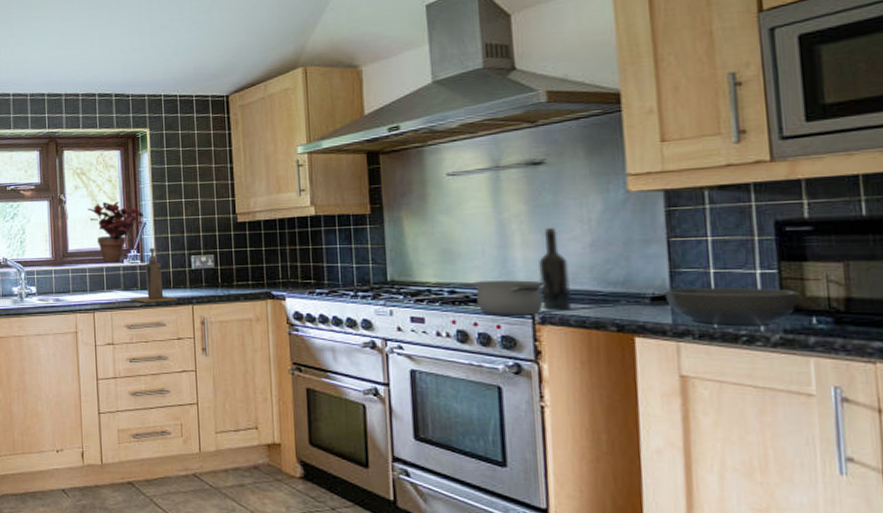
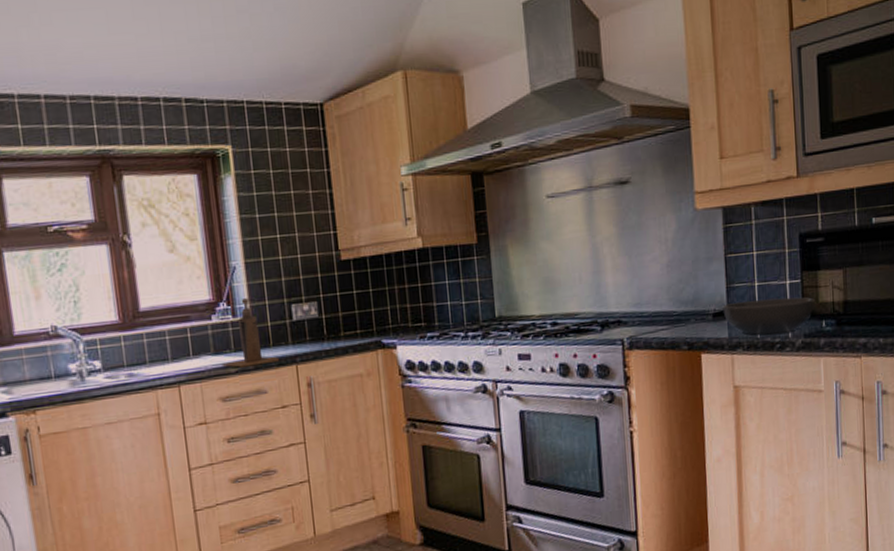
potted plant: present [87,202,144,263] -> none [161,241,233,322]
cooking pot: present [473,280,544,316] -> none [572,305,631,344]
wine bottle: present [537,227,572,311] -> none [626,249,654,335]

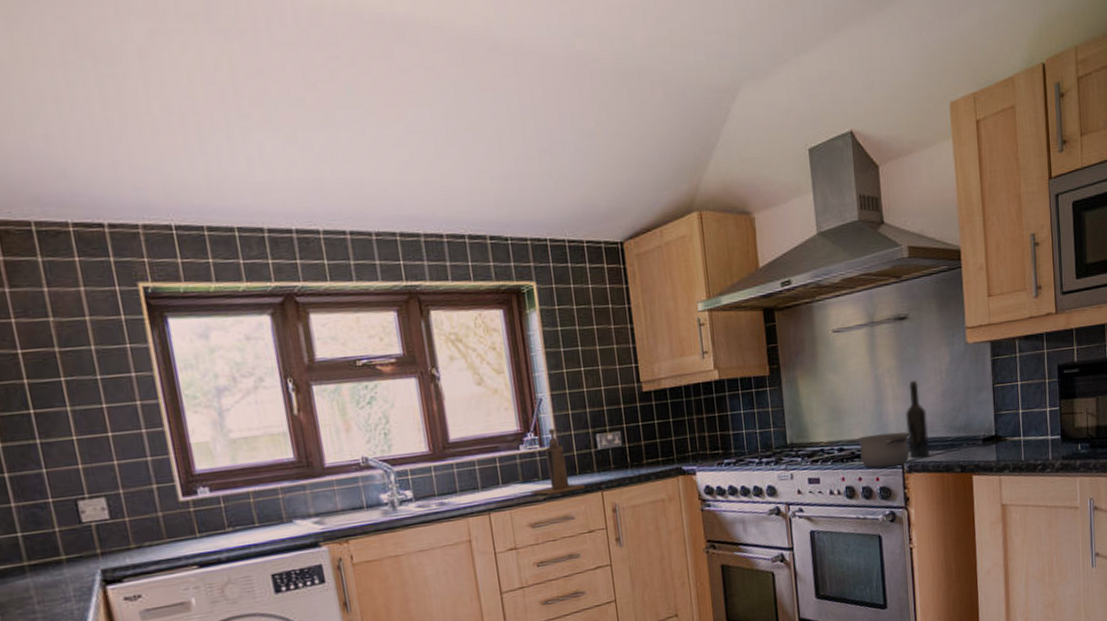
cooking pot: none [572,305,631,344] -> present [857,432,910,468]
wine bottle: none [626,249,654,335] -> present [905,380,930,459]
bowl: present [721,297,815,336] -> none [990,423,1072,459]

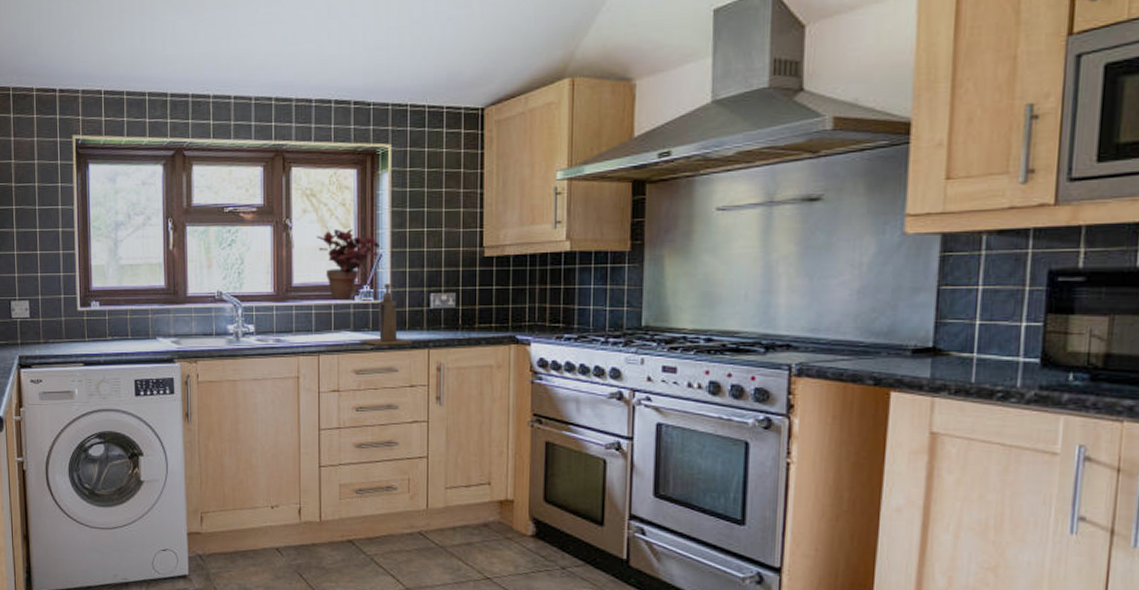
potted plant: none [469,374,539,452] -> present [316,229,381,300]
cooking pot: present [857,432,910,468] -> none [731,328,805,367]
wine bottle: present [905,380,930,459] -> none [800,271,833,362]

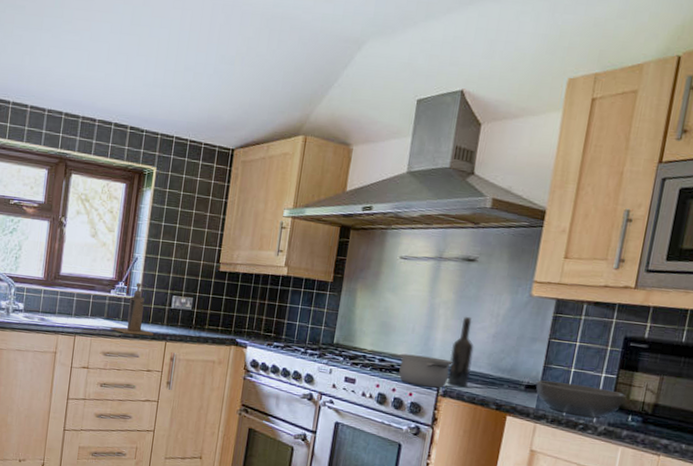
potted plant: present [316,229,381,300] -> none [85,232,138,292]
cooking pot: none [731,328,805,367] -> present [399,353,453,388]
wine bottle: none [800,271,833,362] -> present [446,316,474,388]
bowl: none [925,341,1061,383] -> present [535,380,626,419]

